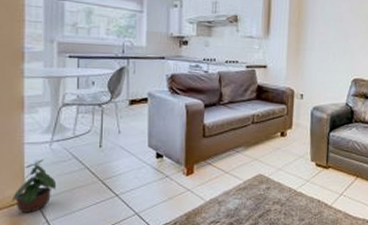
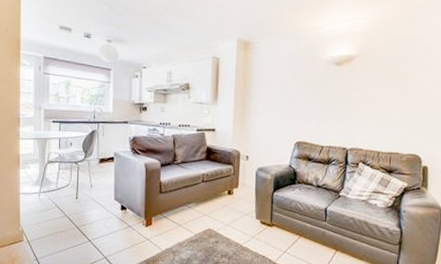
potted plant: present [11,159,57,213] -> none [10,207,44,251]

